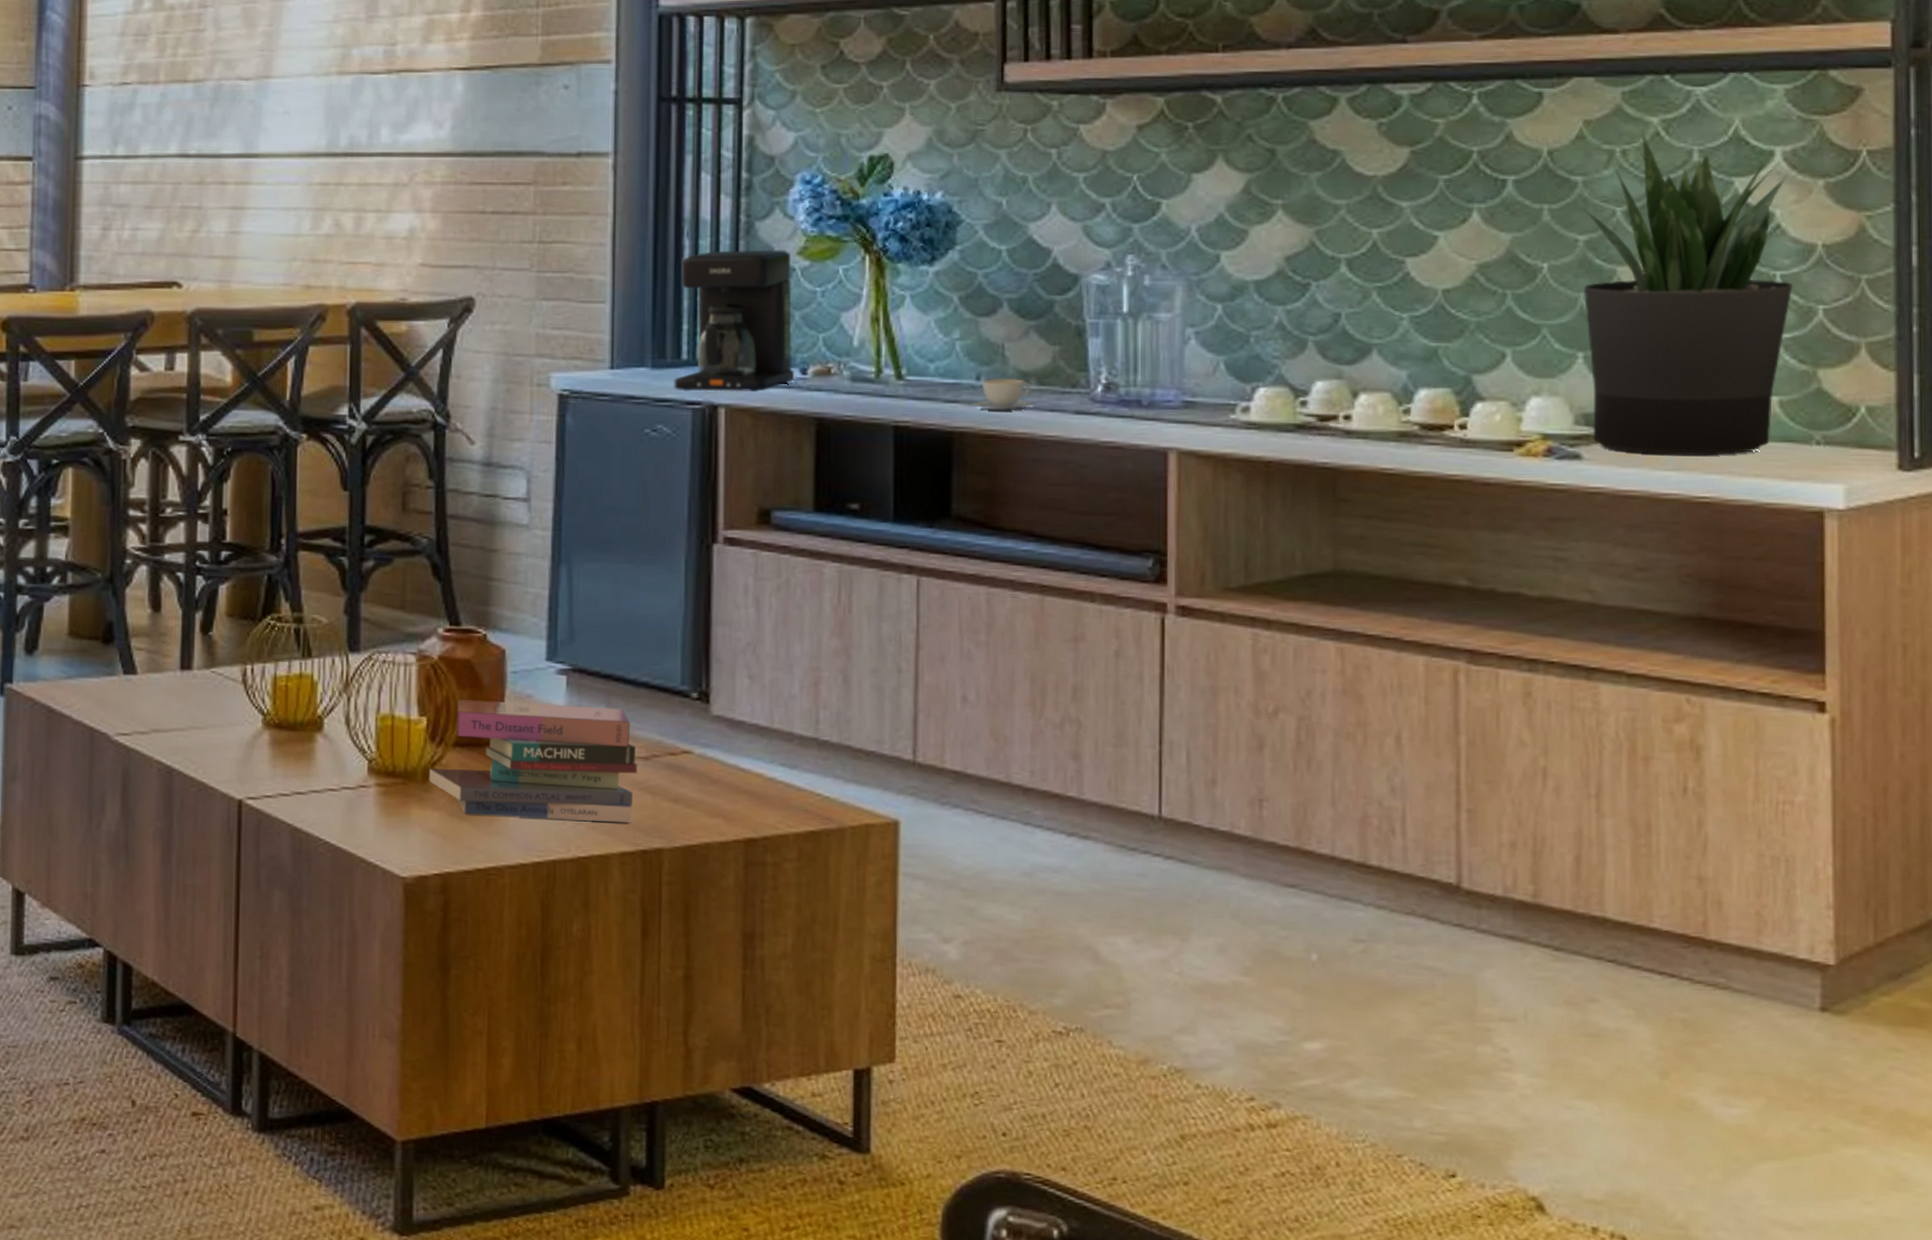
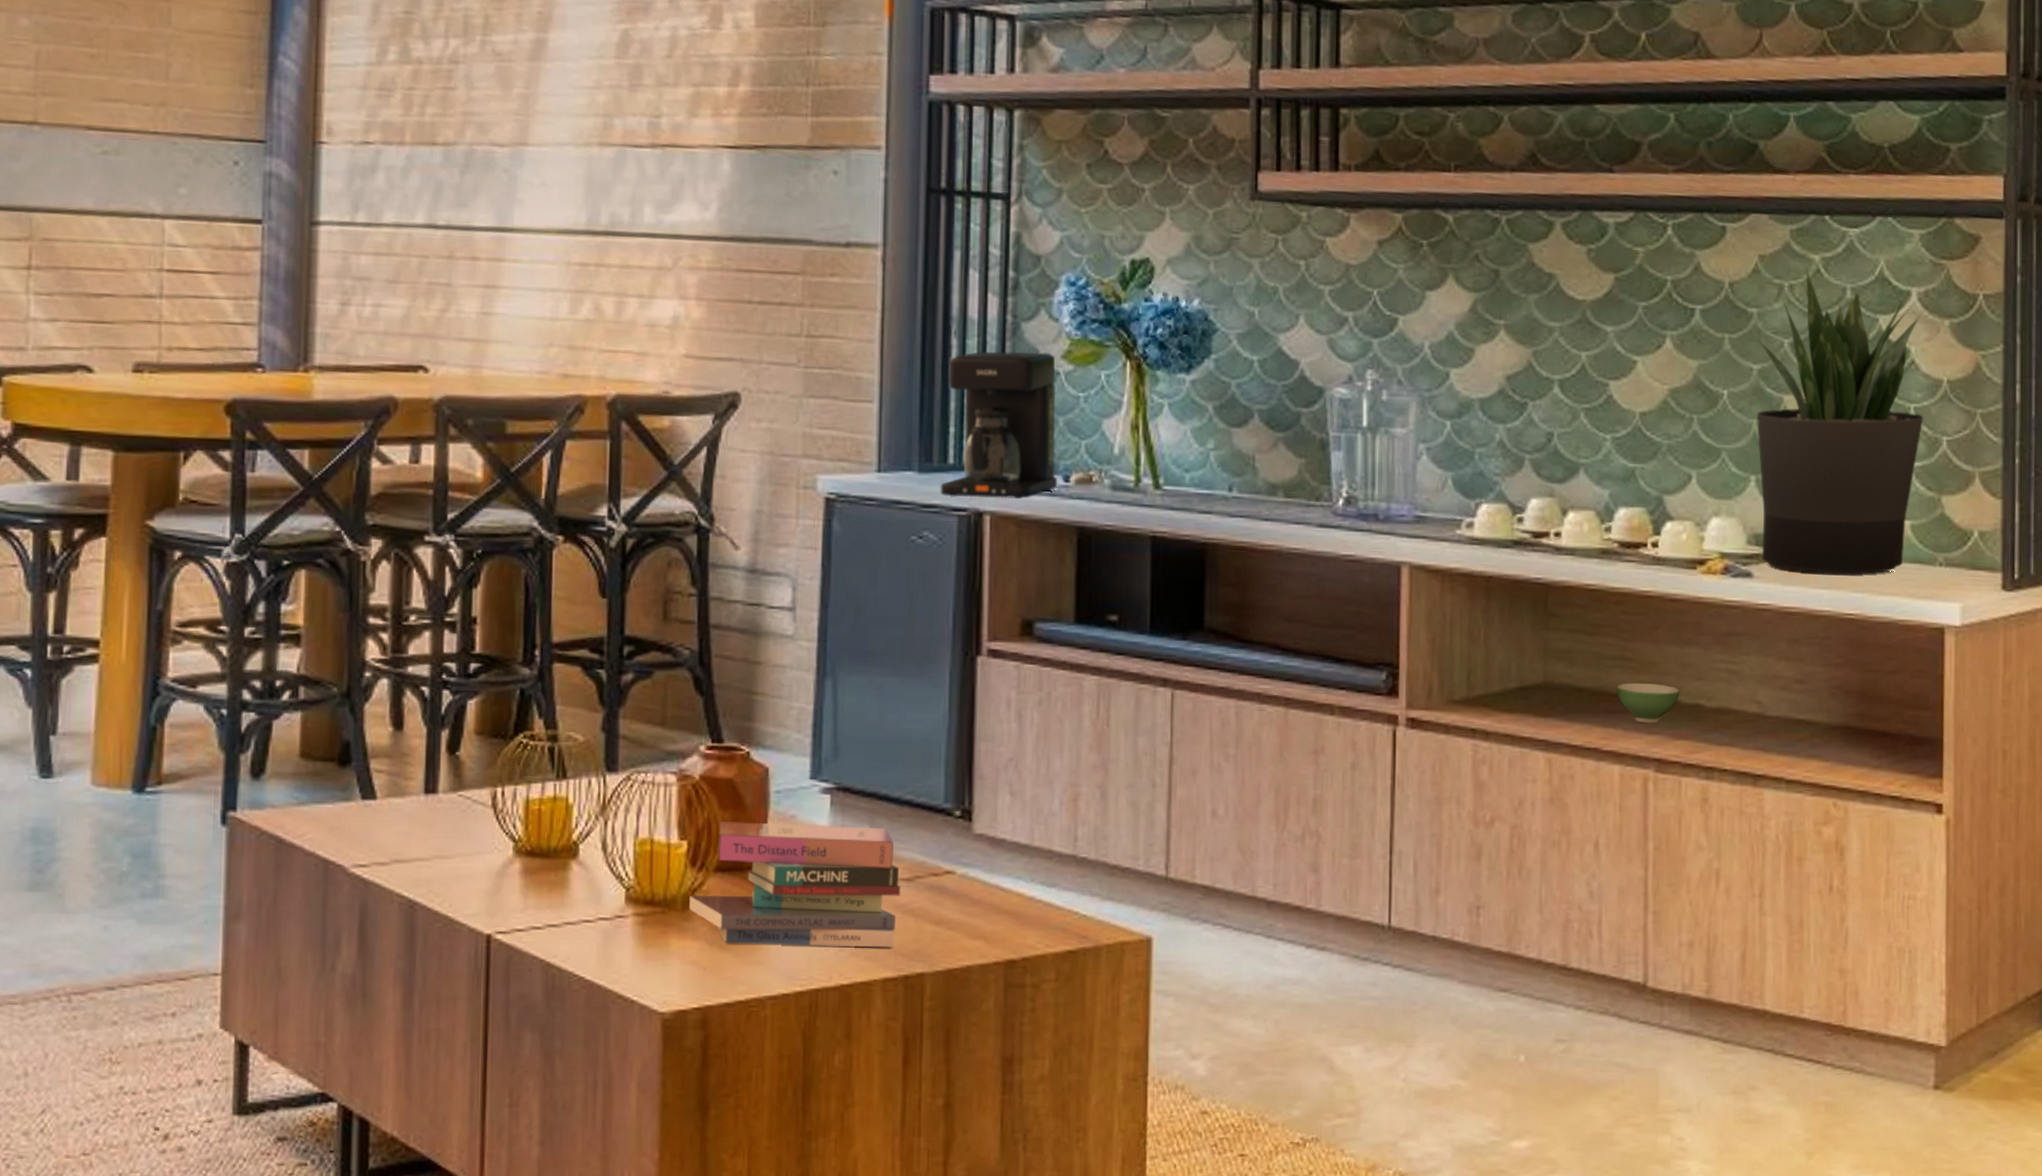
teacup: present [972,377,1035,410] -> none [1225,489,1282,522]
bowl: none [1419,569,1497,613] -> present [1616,682,1681,724]

